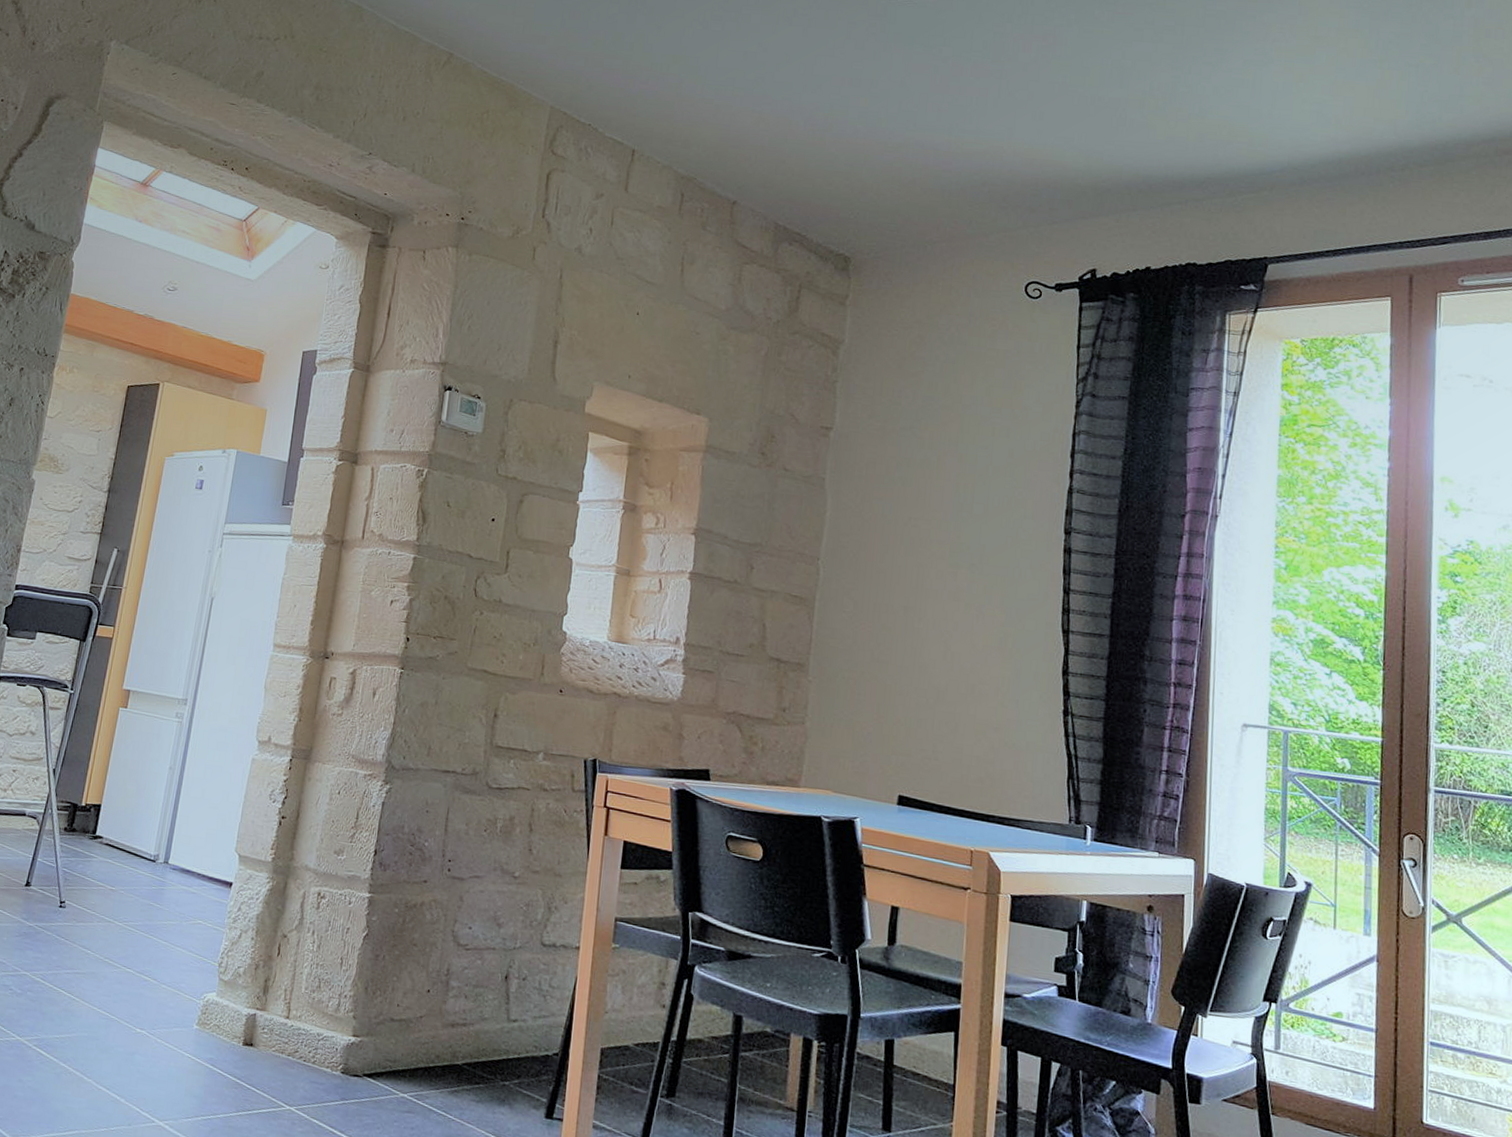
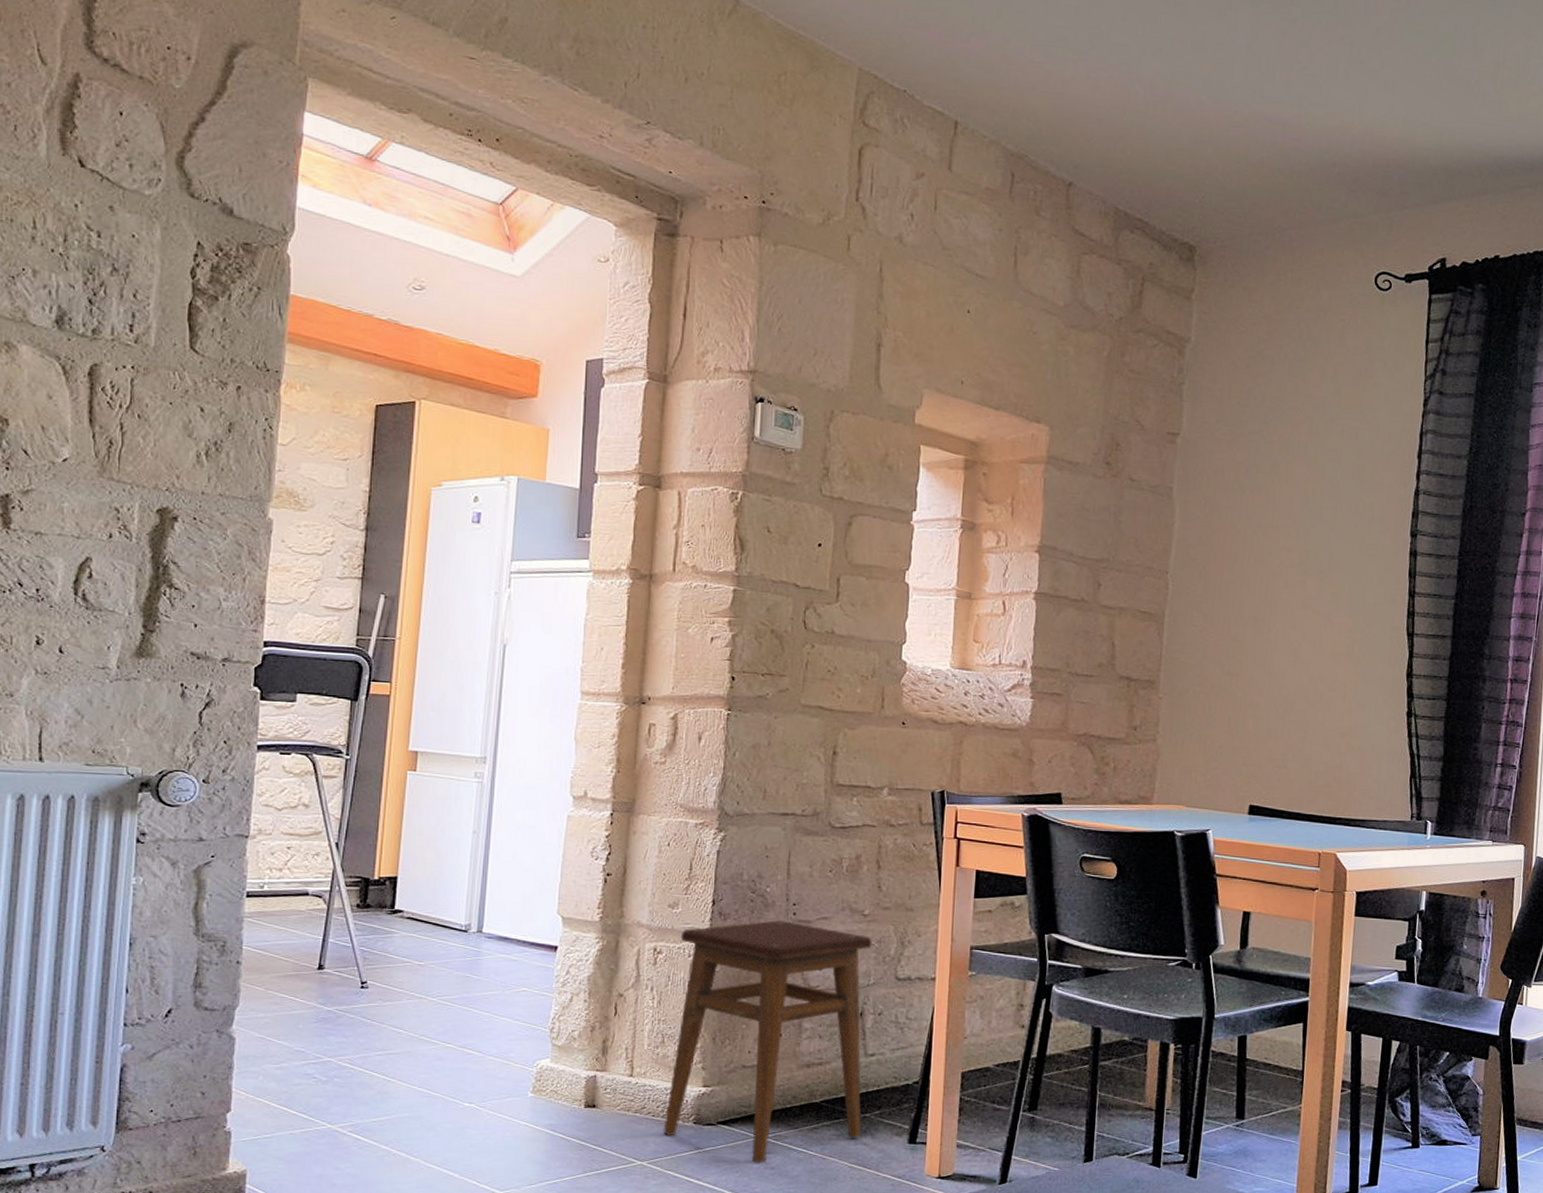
stool: none [312,875,521,1122] -> present [663,920,872,1164]

